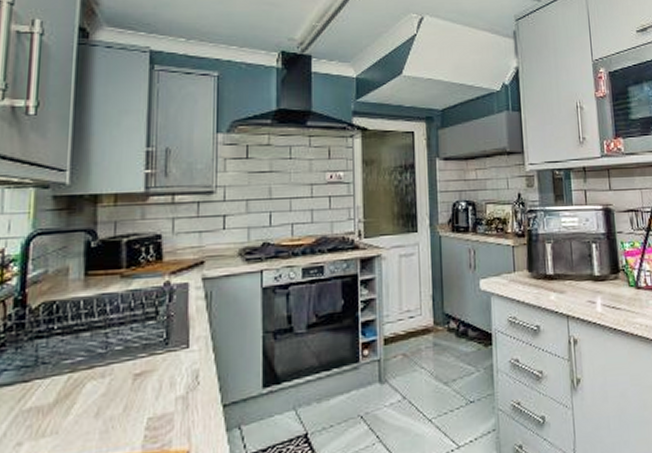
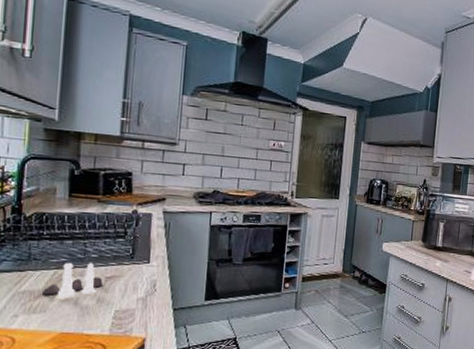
salt and pepper shaker set: none [52,356,131,412] -> present [41,262,103,298]

